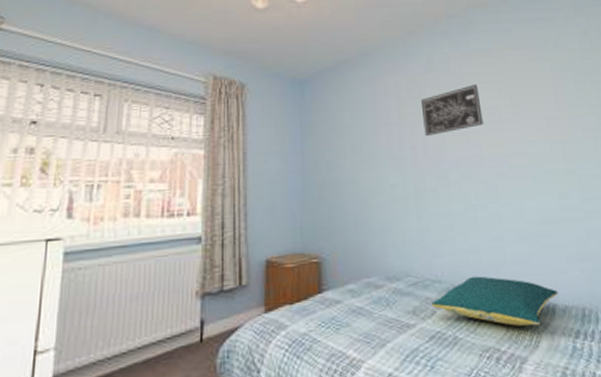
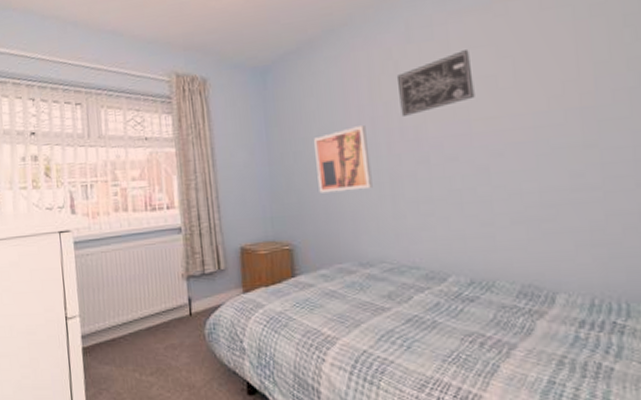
wall art: none [345,141,399,204] -> present [313,125,373,193]
pillow: present [431,276,559,326] -> none [408,262,561,314]

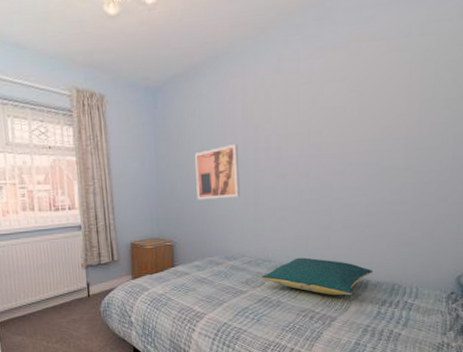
wall art: present [396,50,475,116] -> none [266,83,327,138]
pillow: none [408,262,561,314] -> present [261,257,374,296]

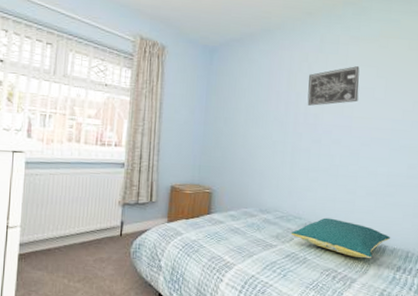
wall art: present [194,144,240,200] -> none [239,106,281,155]
wall art: none [266,83,327,138] -> present [307,66,360,106]

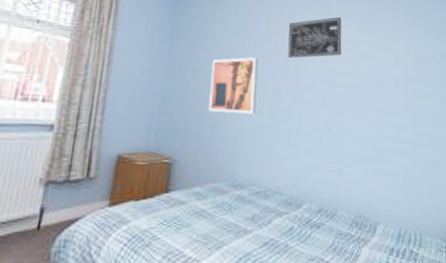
wall art: none [239,106,281,155] -> present [208,57,258,115]
pillow: present [291,217,391,259] -> none [269,191,382,241]

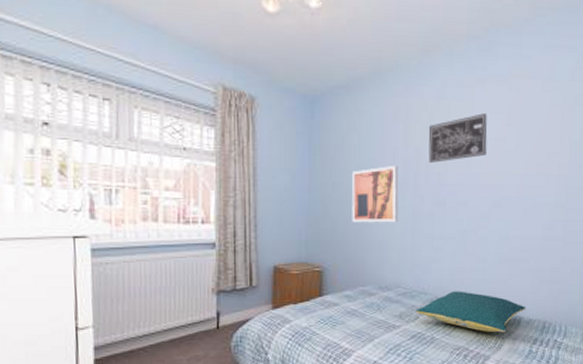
pillow: none [269,191,382,241] -> present [415,291,526,333]

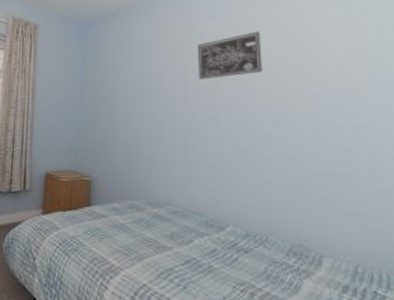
wall art: present [351,166,399,223] -> none [120,82,168,137]
pillow: present [415,291,526,333] -> none [189,214,328,273]

